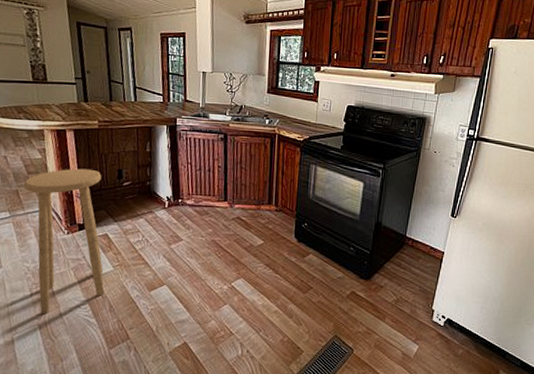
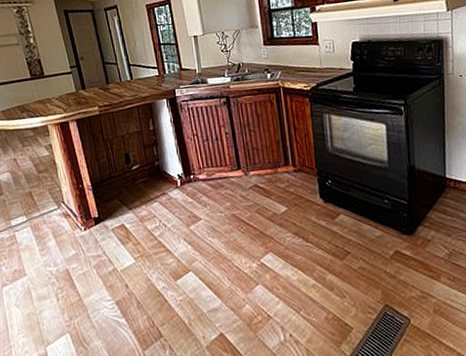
stool: present [24,168,105,314] -> none [36,158,130,321]

